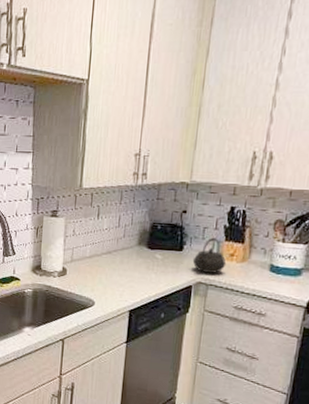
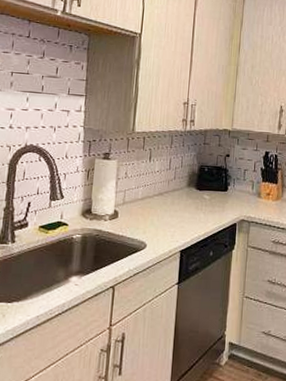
kettle: present [192,237,227,273] -> none [236,178,264,211]

